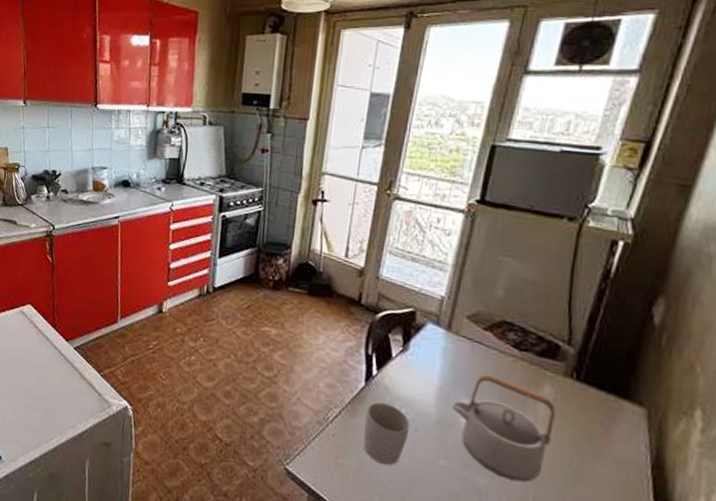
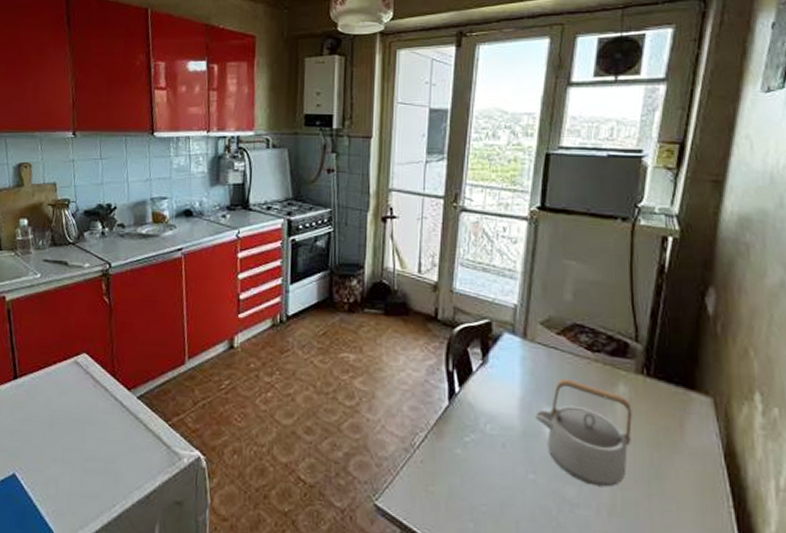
mug: present [363,402,410,466] -> none [451,420,496,487]

